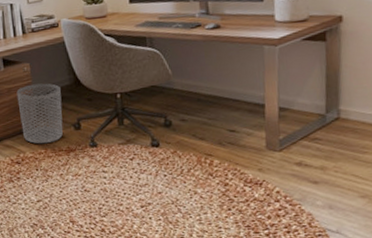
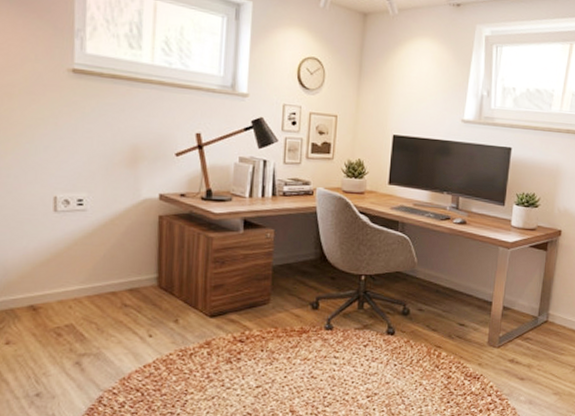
waste bin: present [16,83,63,144] -> none [253,253,304,322]

